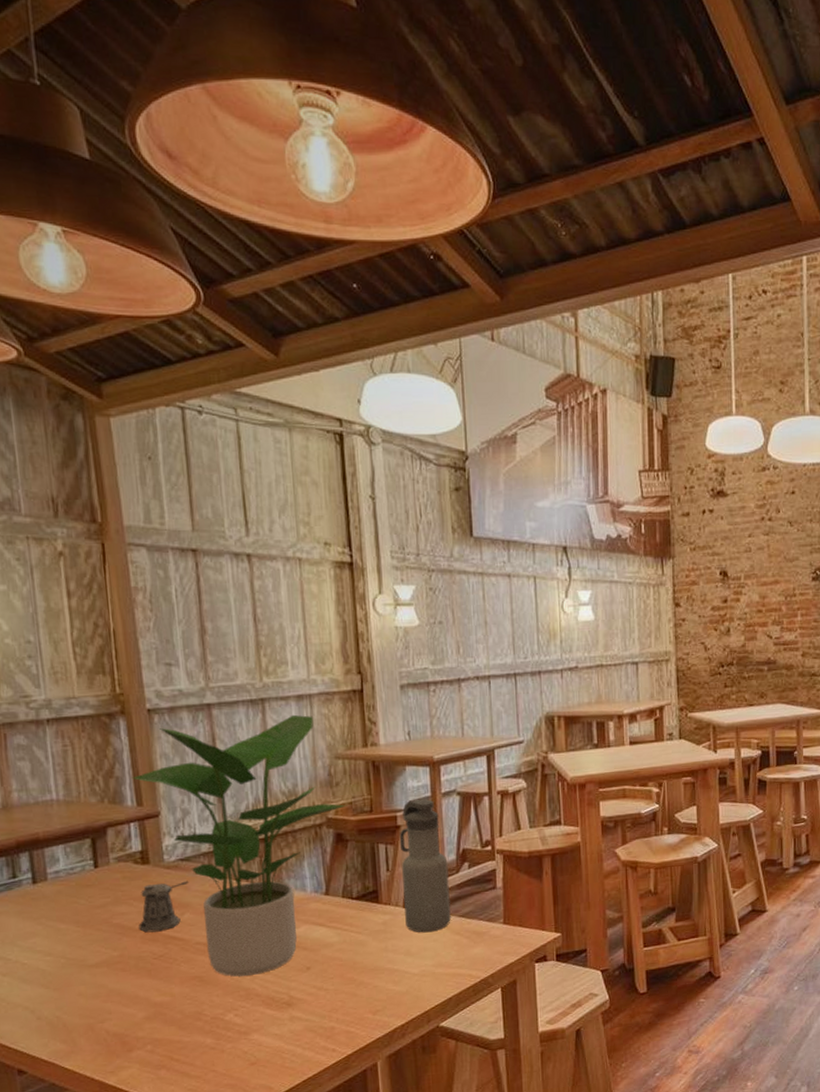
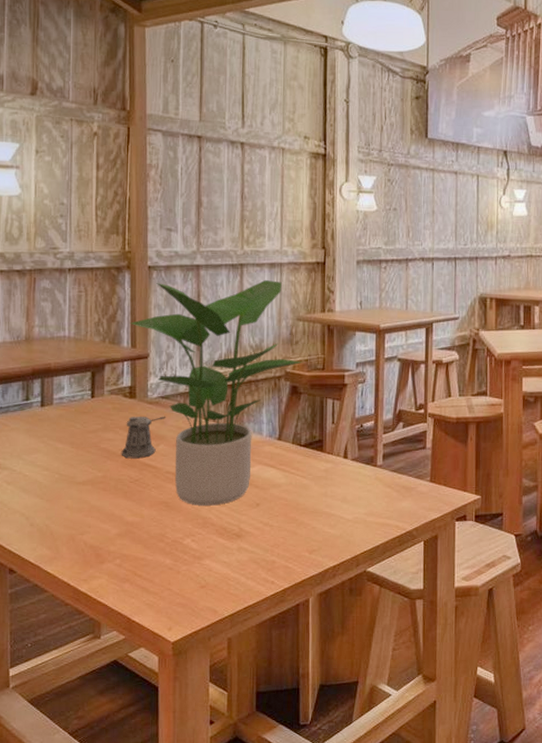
water bottle: present [399,798,451,933] -> none [344,361,385,483]

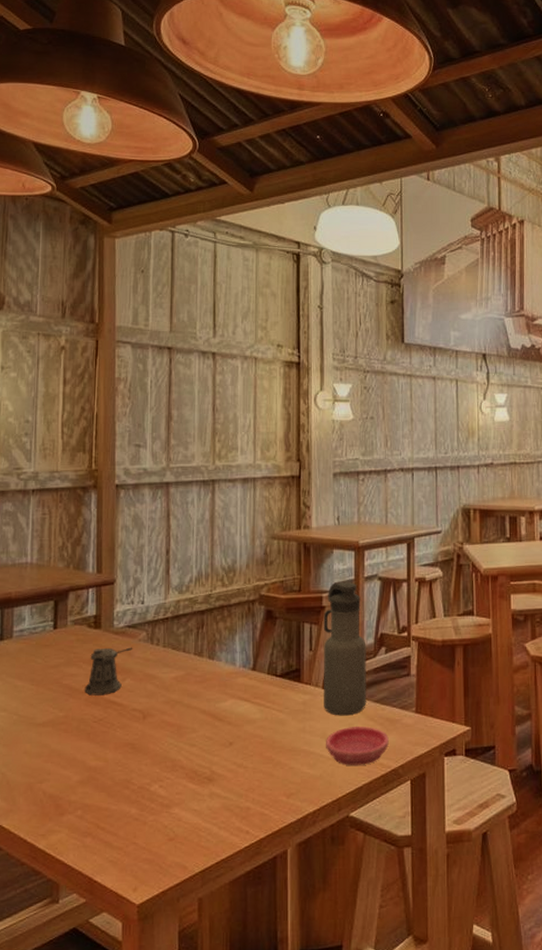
potted plant: present [130,279,303,506] -> none [96,496,279,746]
water bottle: none [344,361,385,483] -> present [323,581,366,716]
saucer: none [346,493,404,527] -> present [326,727,389,765]

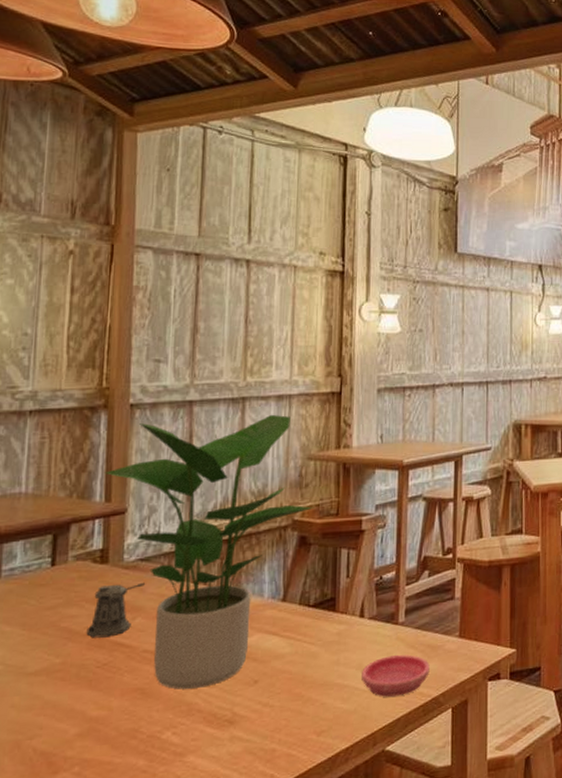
potted plant: none [96,496,279,746] -> present [104,414,314,690]
water bottle: present [323,581,366,716] -> none [360,502,408,645]

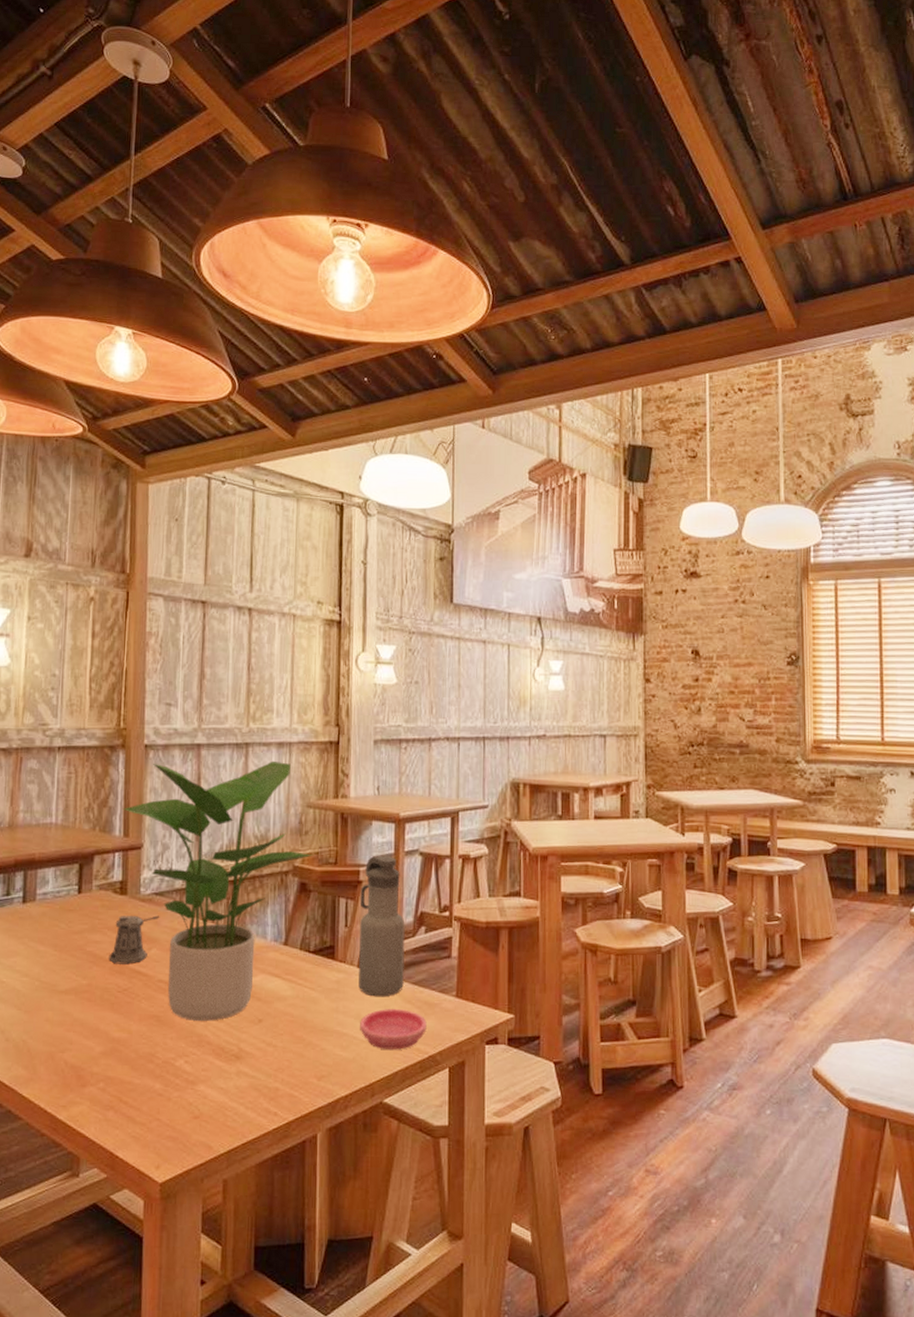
water bottle: none [360,502,408,645] -> present [358,855,405,997]

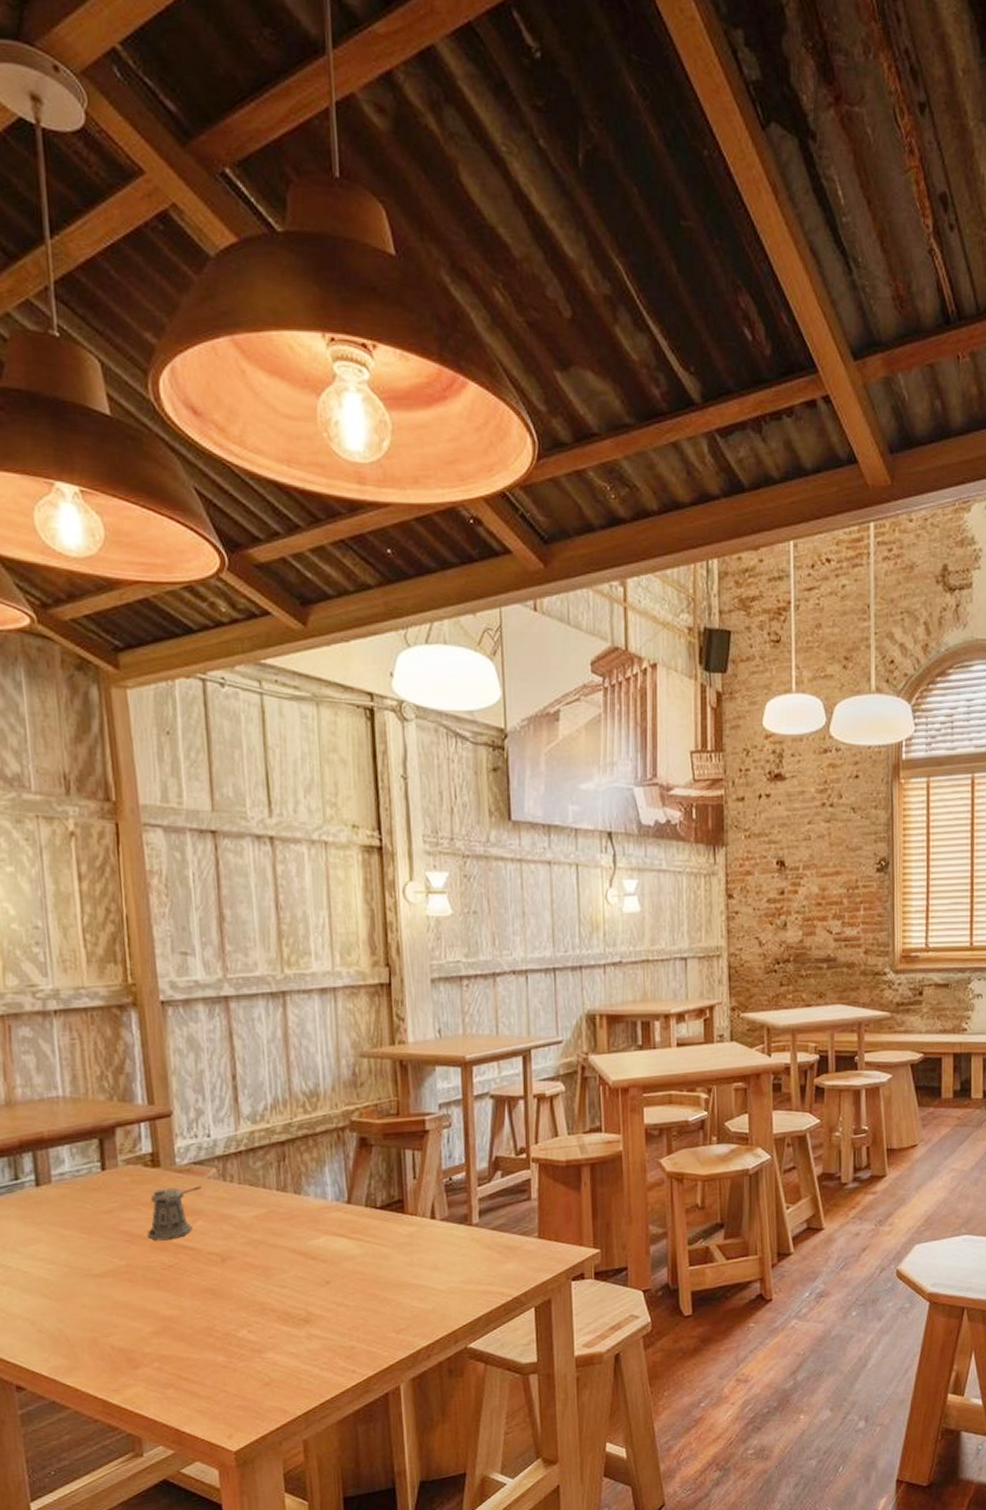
potted plant: present [123,760,314,1021] -> none [143,1009,372,1290]
water bottle: present [358,855,405,997] -> none [427,1101,482,1246]
saucer: present [360,1009,427,1050] -> none [437,1255,509,1297]

